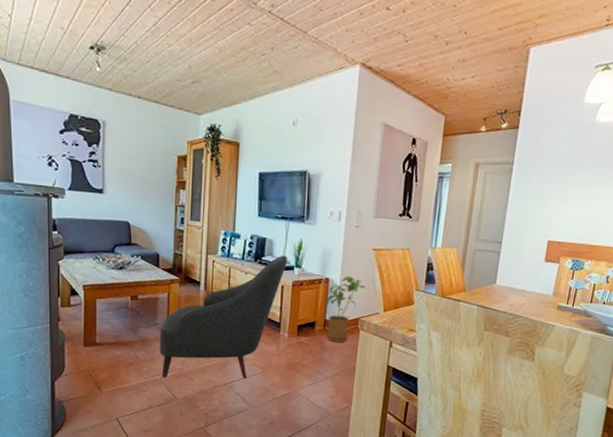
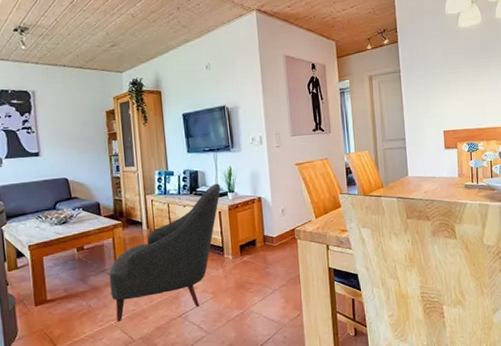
house plant: present [326,275,366,342] -> none [262,191,295,255]

